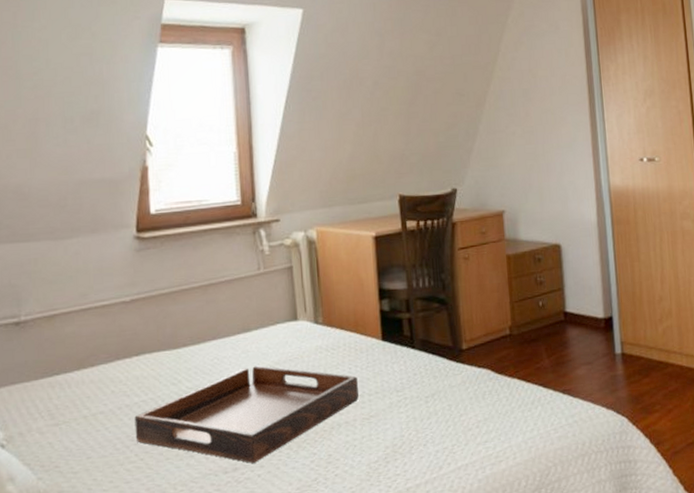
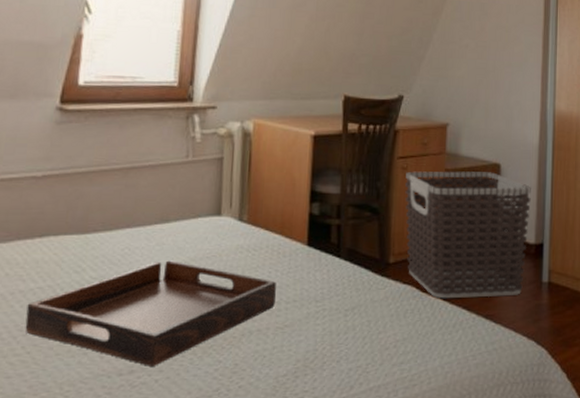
clothes hamper: none [468,253,597,379] -> present [405,171,531,299]

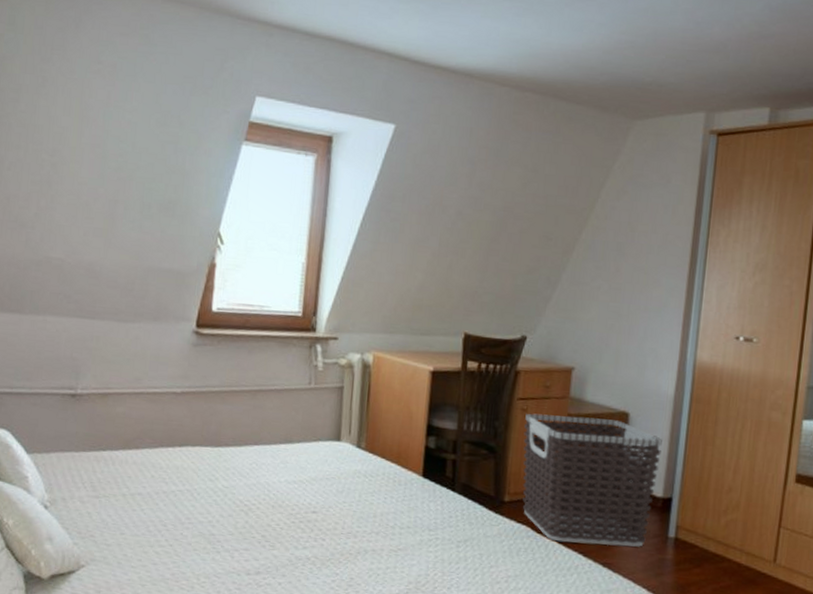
serving tray: present [25,260,276,366] -> none [168,478,391,571]

